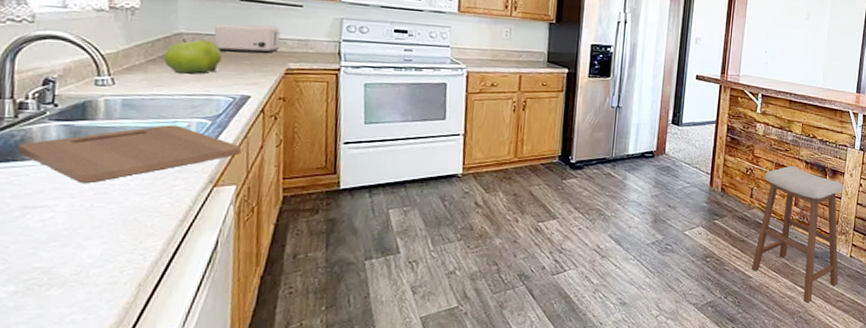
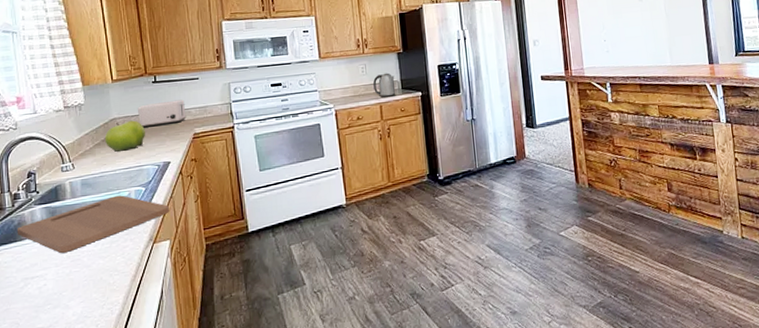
kettle: none [516,41,542,69] -> present [373,73,396,98]
bar stool: present [752,165,844,303] -> none [629,149,735,294]

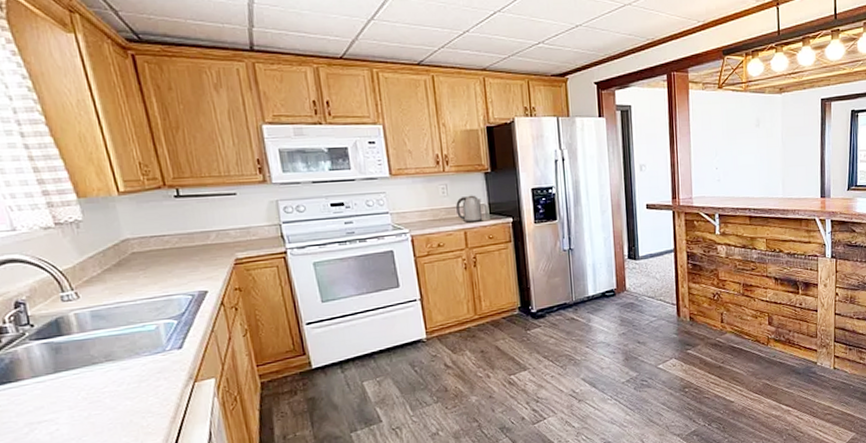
cutting board: present [16,195,170,253] -> none [9,328,213,394]
fruit: present [104,120,146,152] -> none [116,241,172,279]
toaster: present [138,99,186,128] -> none [158,218,224,251]

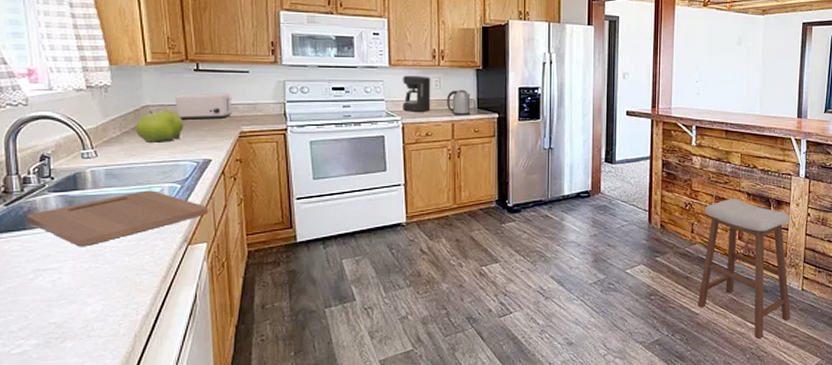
cutting board: none [9,328,213,394] -> present [26,190,209,246]
fruit: none [116,241,172,279] -> present [134,110,184,143]
toaster: none [158,218,224,251] -> present [176,93,233,120]
coffee maker: none [406,184,439,223] -> present [403,75,430,112]
bar stool: none [732,284,824,420] -> present [698,198,791,339]

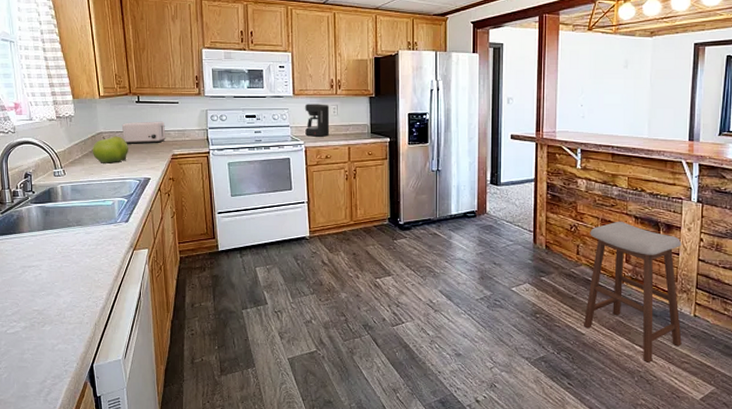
cutting board: present [26,190,209,246] -> none [15,203,149,248]
kettle: present [447,89,471,116] -> none [344,116,365,140]

